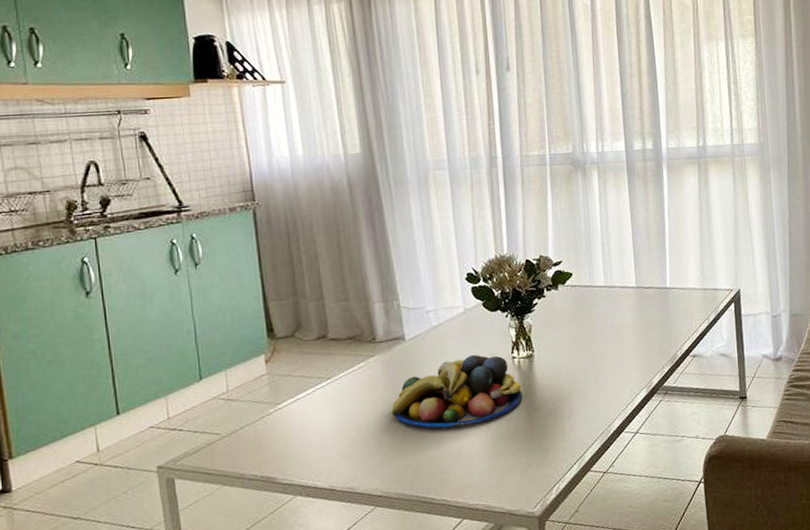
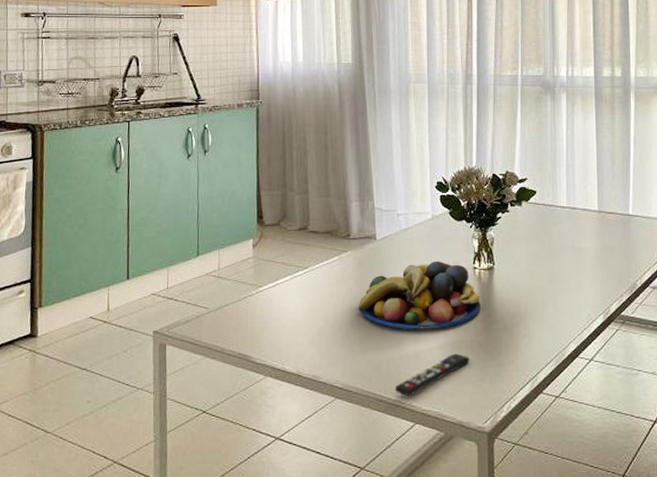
remote control: none [438,444,515,494] -> present [394,353,470,397]

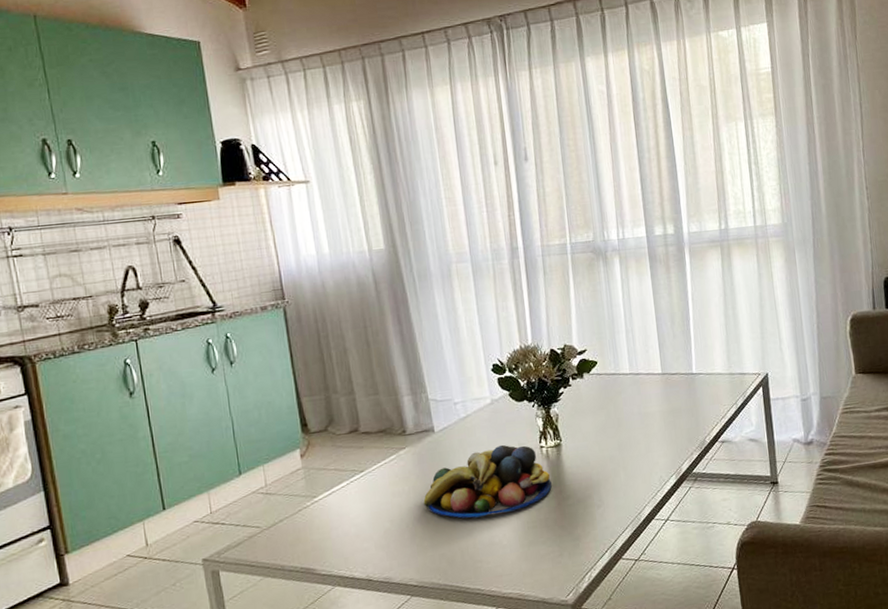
remote control: present [394,353,470,397] -> none [472,533,547,584]

